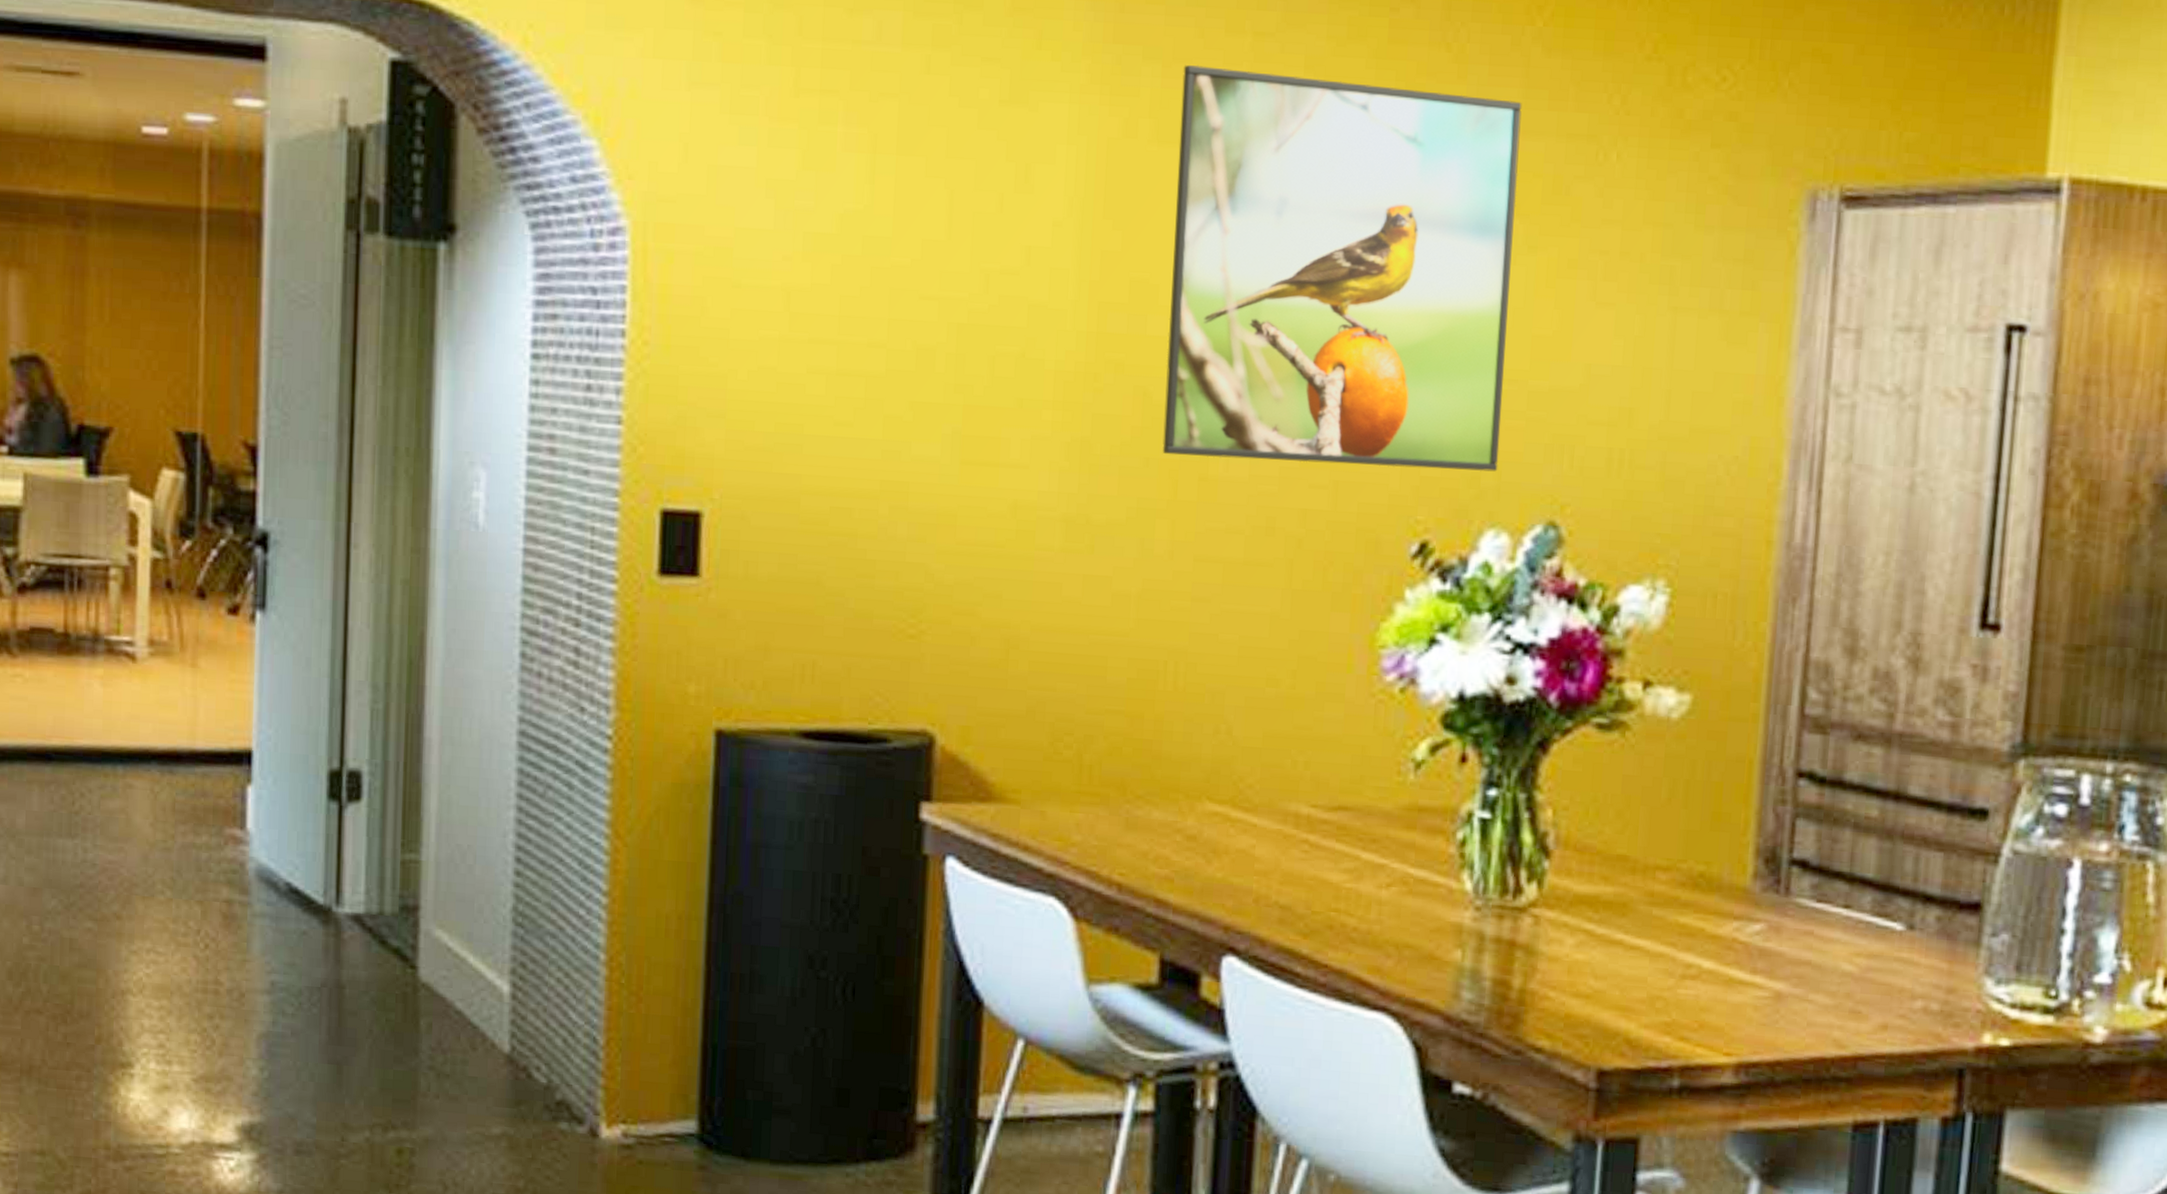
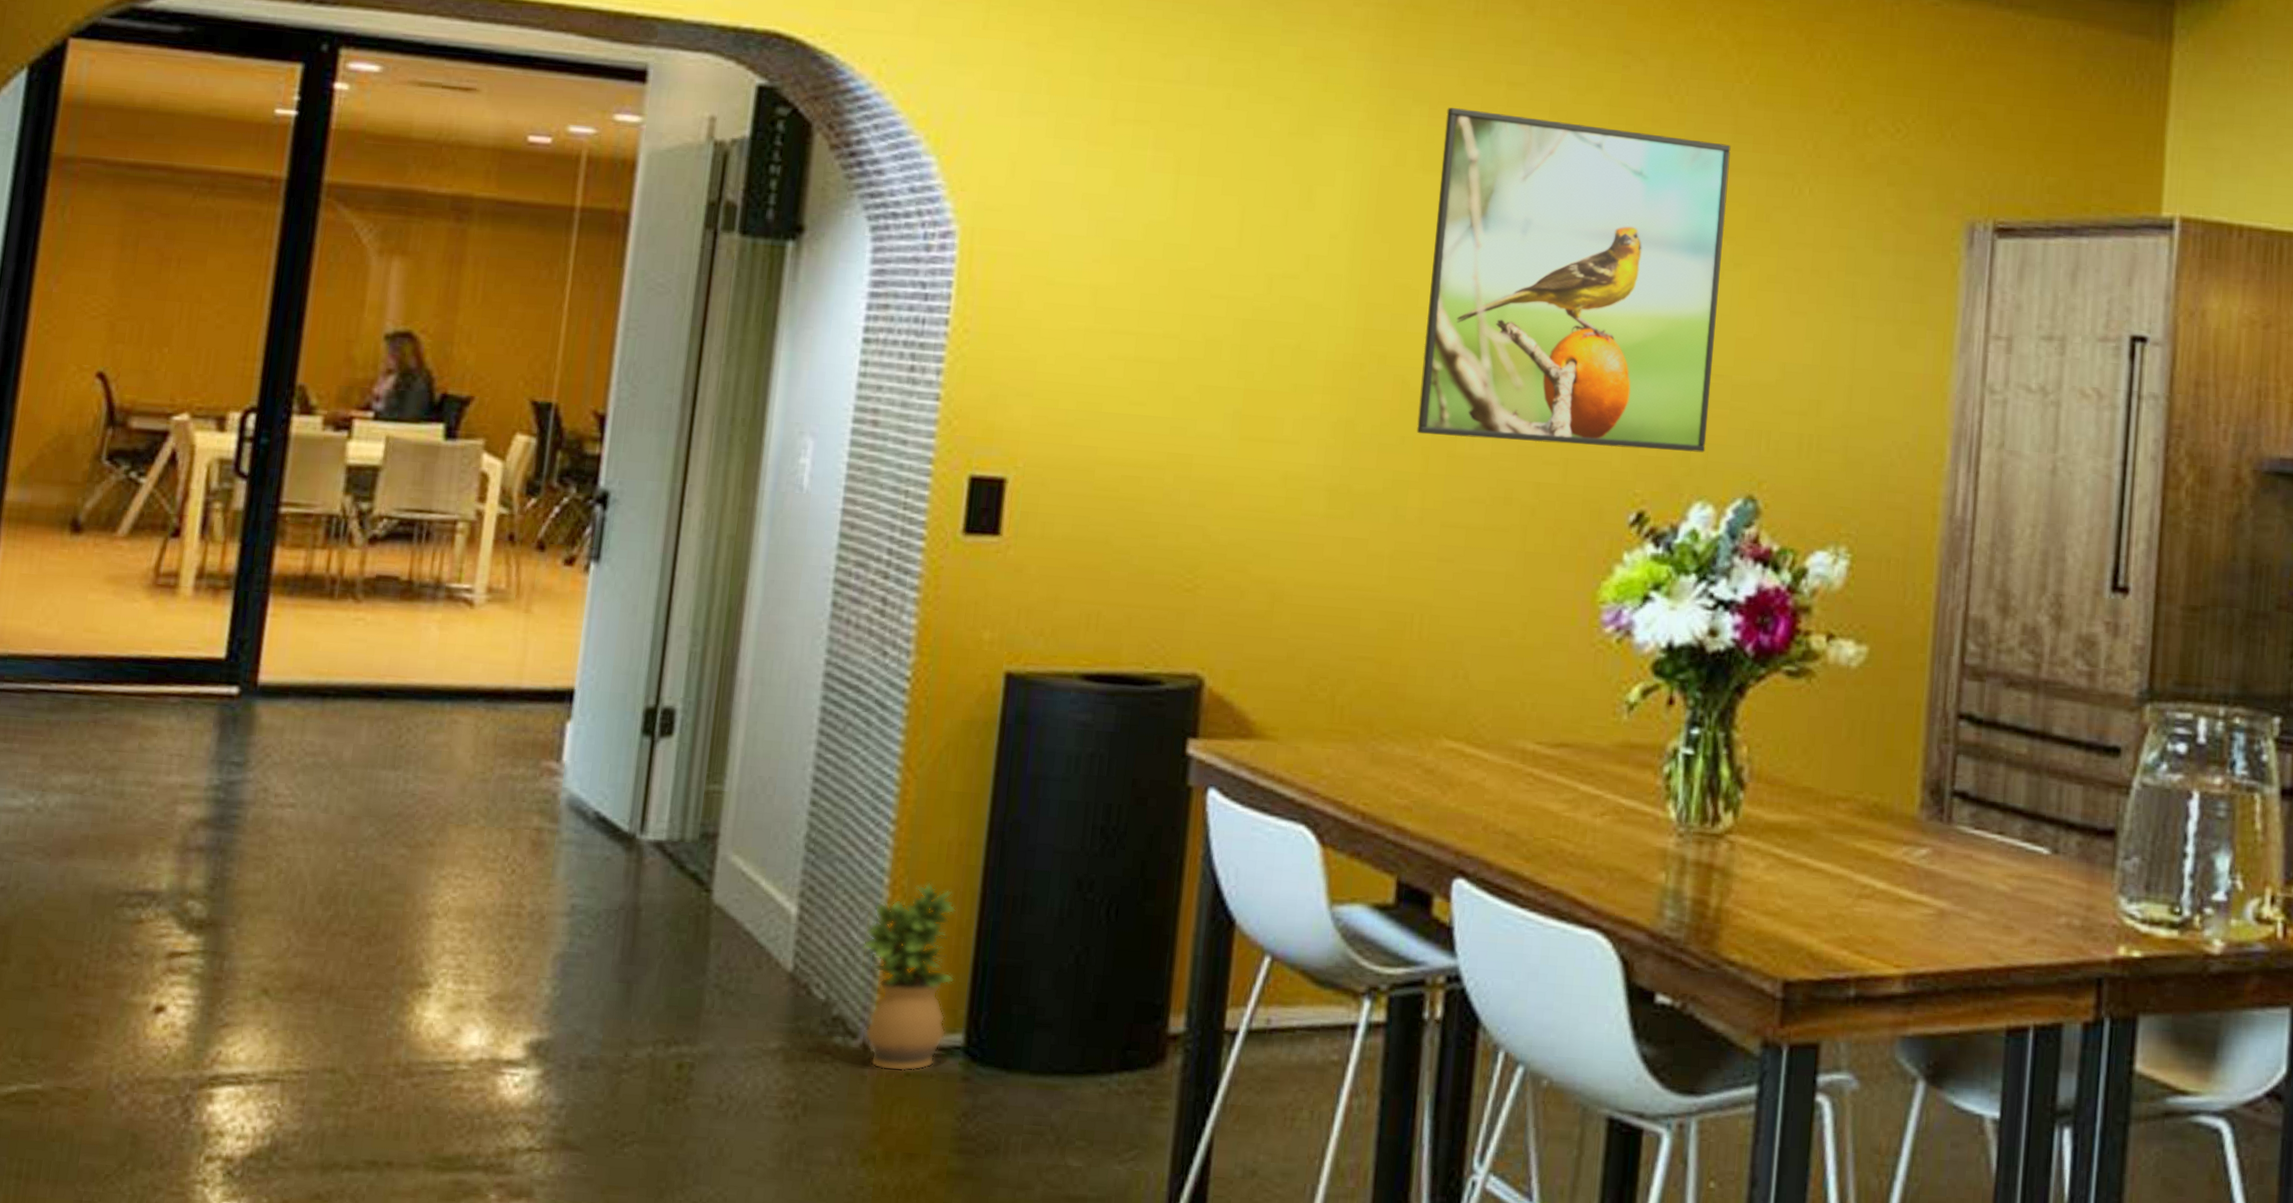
potted plant: none [582,959,683,1160] -> present [862,883,956,1072]

